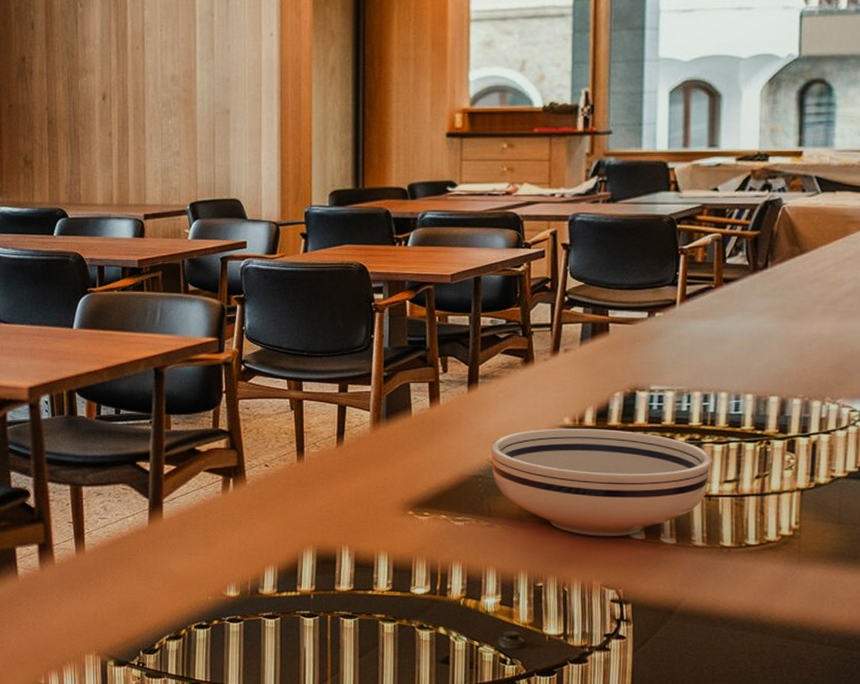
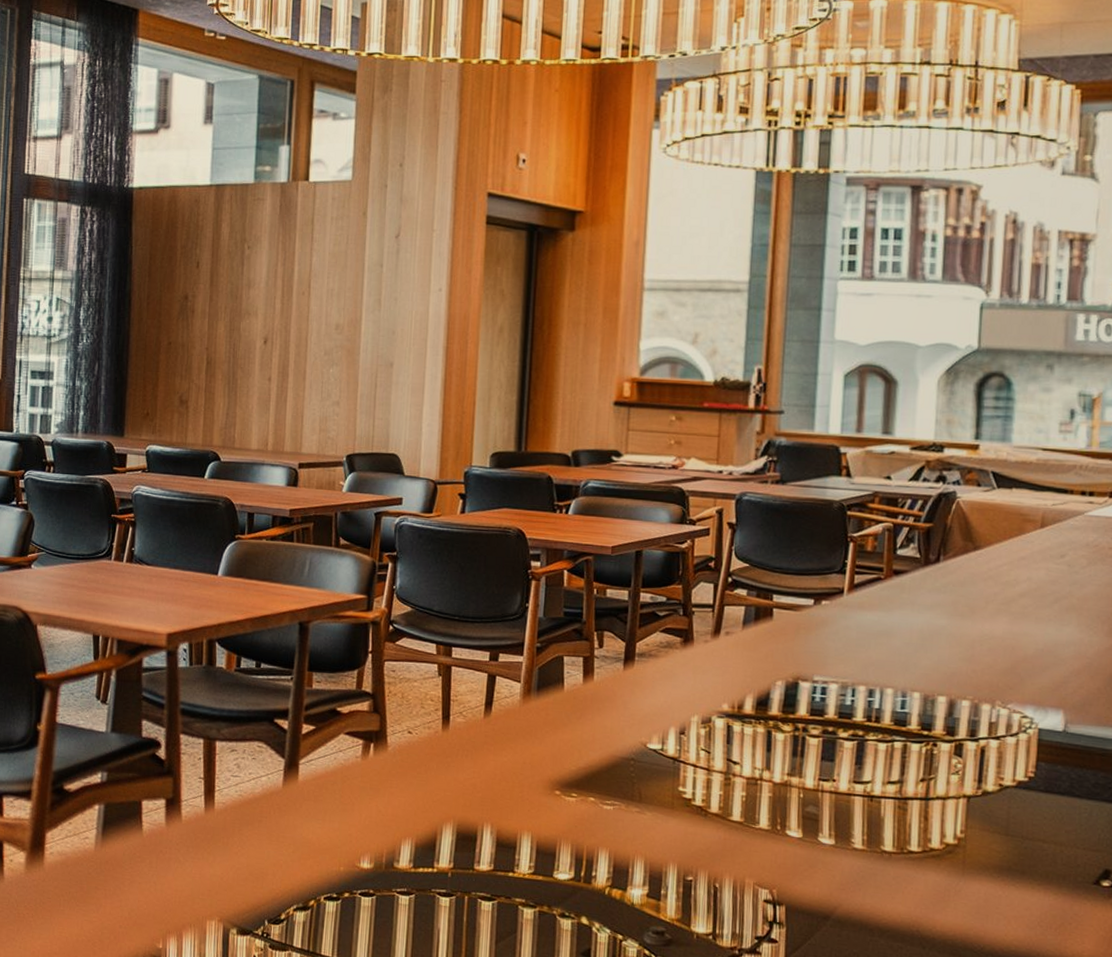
bowl: present [490,428,712,537] -> none [644,714,876,833]

